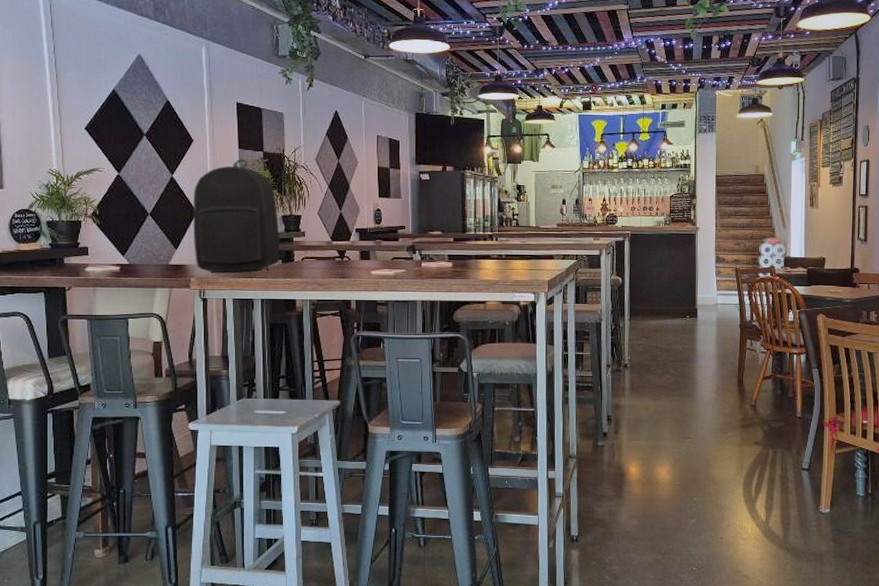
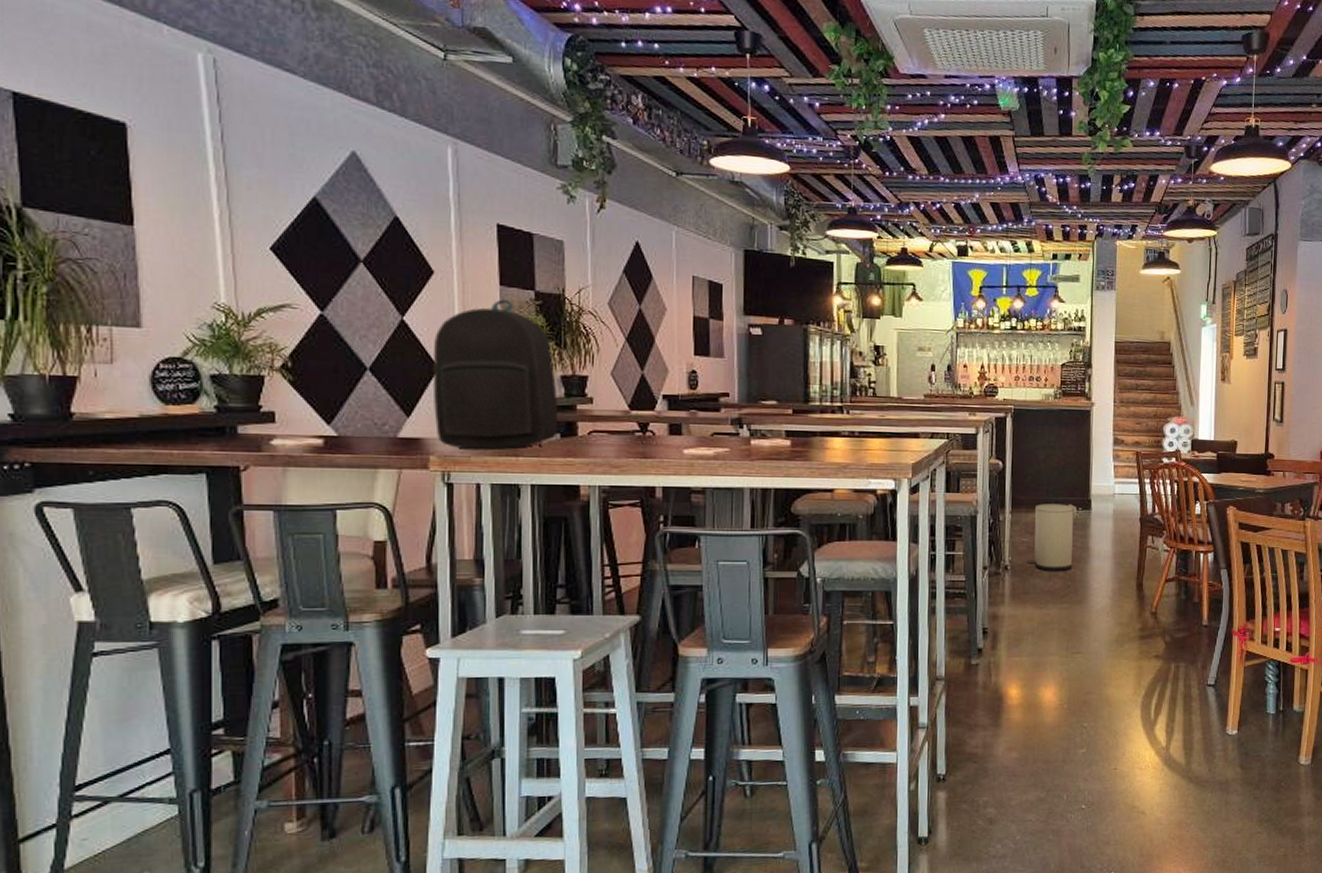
pedal bin: none [643,312,685,370] -> present [1026,504,1077,572]

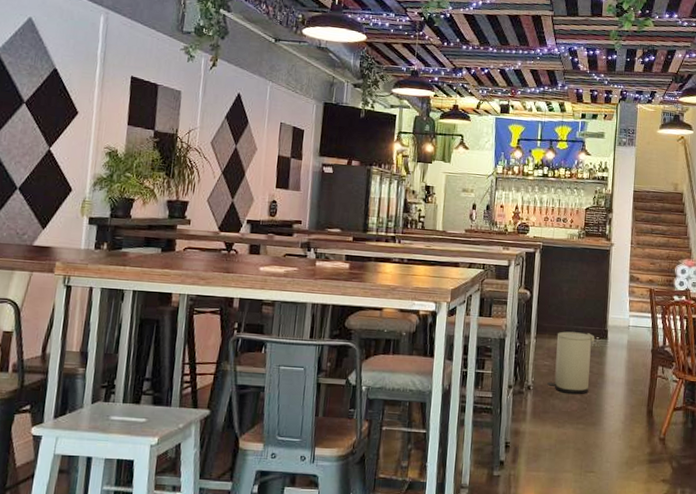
backpack: present [434,299,558,451] -> none [64,136,163,260]

